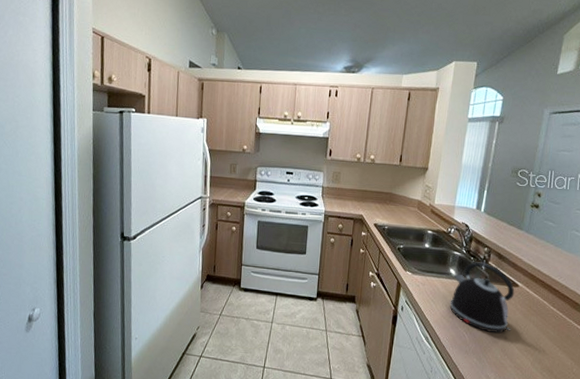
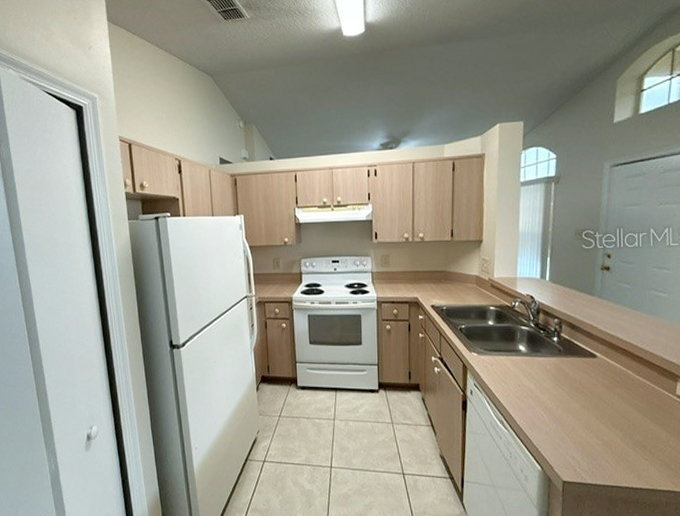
kettle: present [450,262,515,333] -> none [523,335,594,409]

